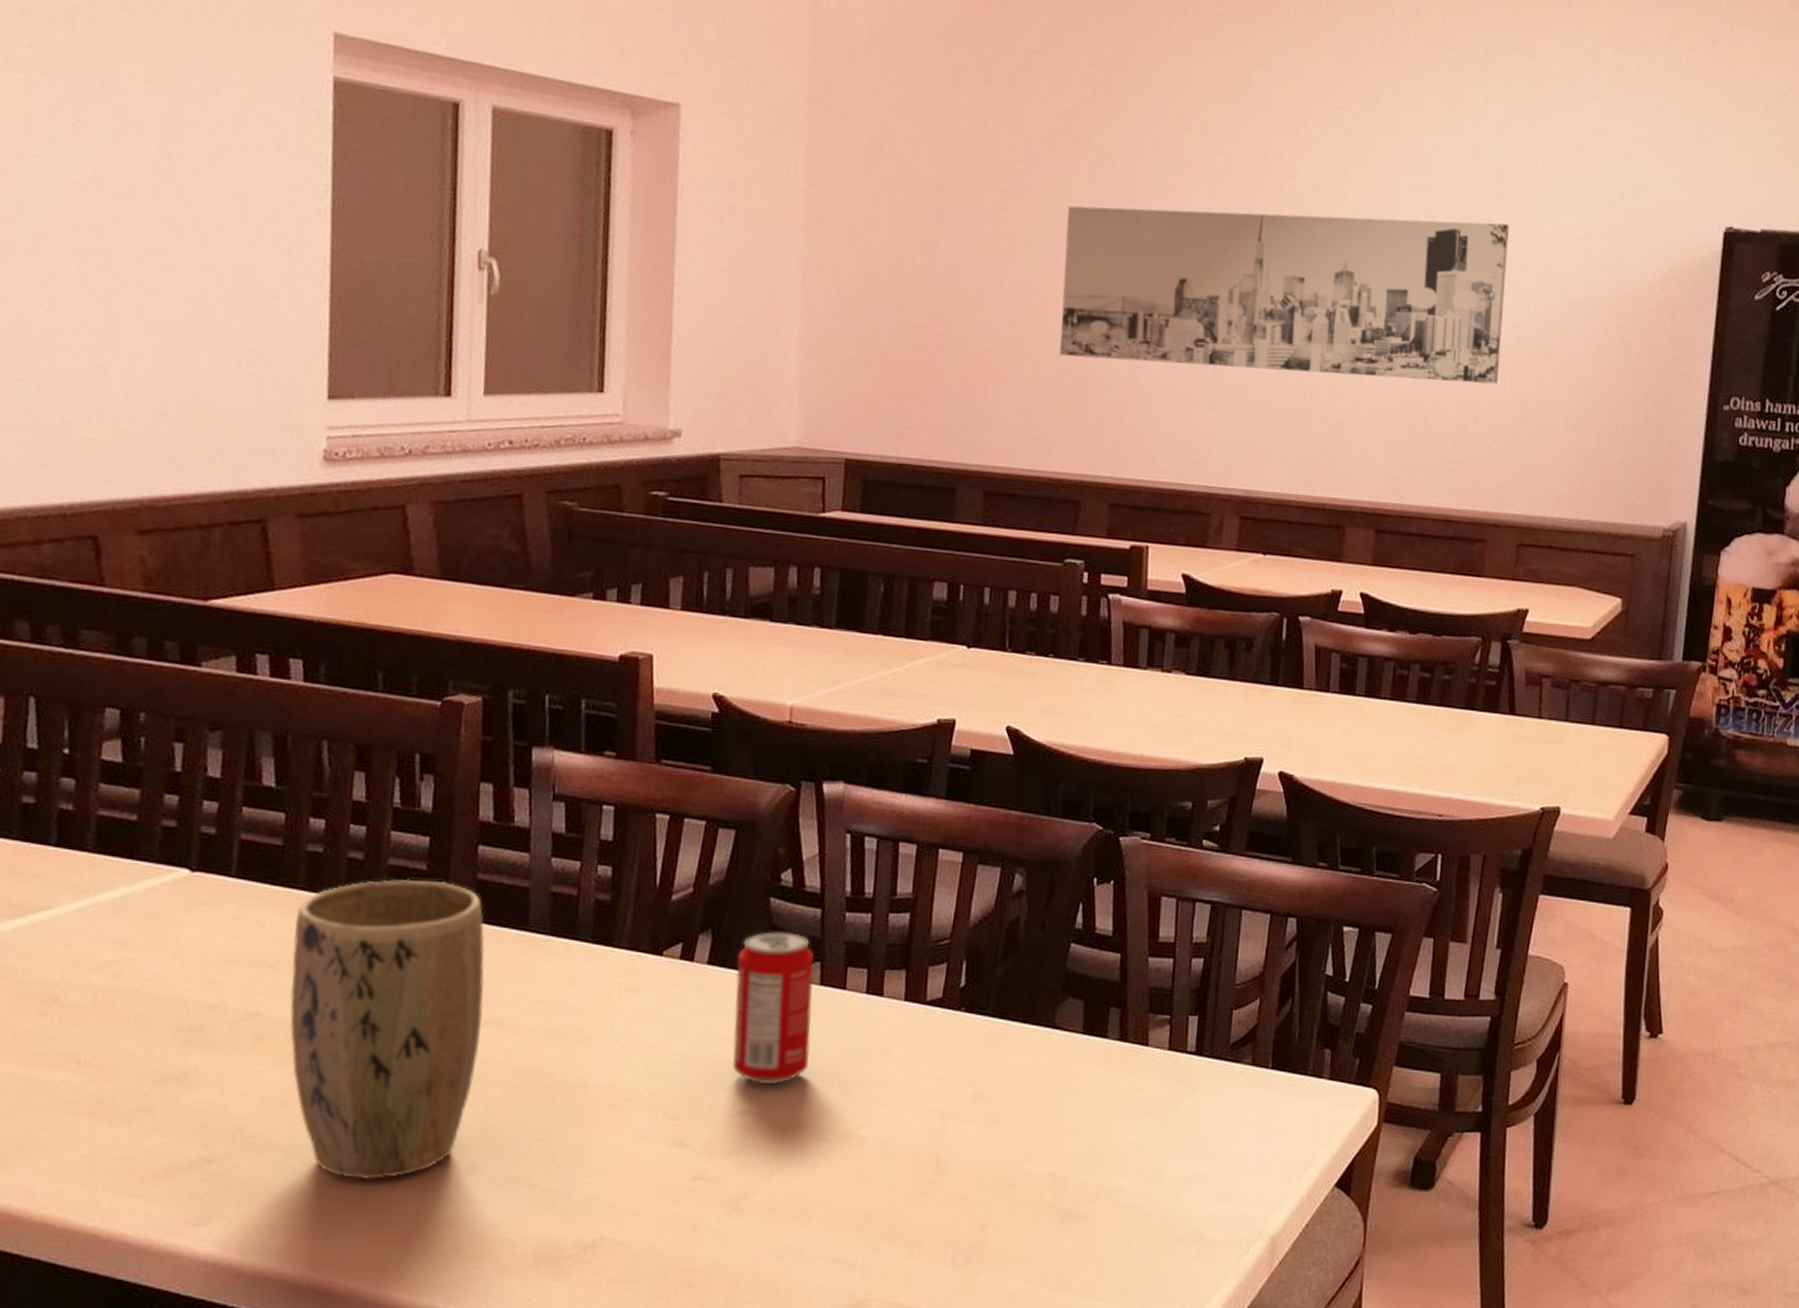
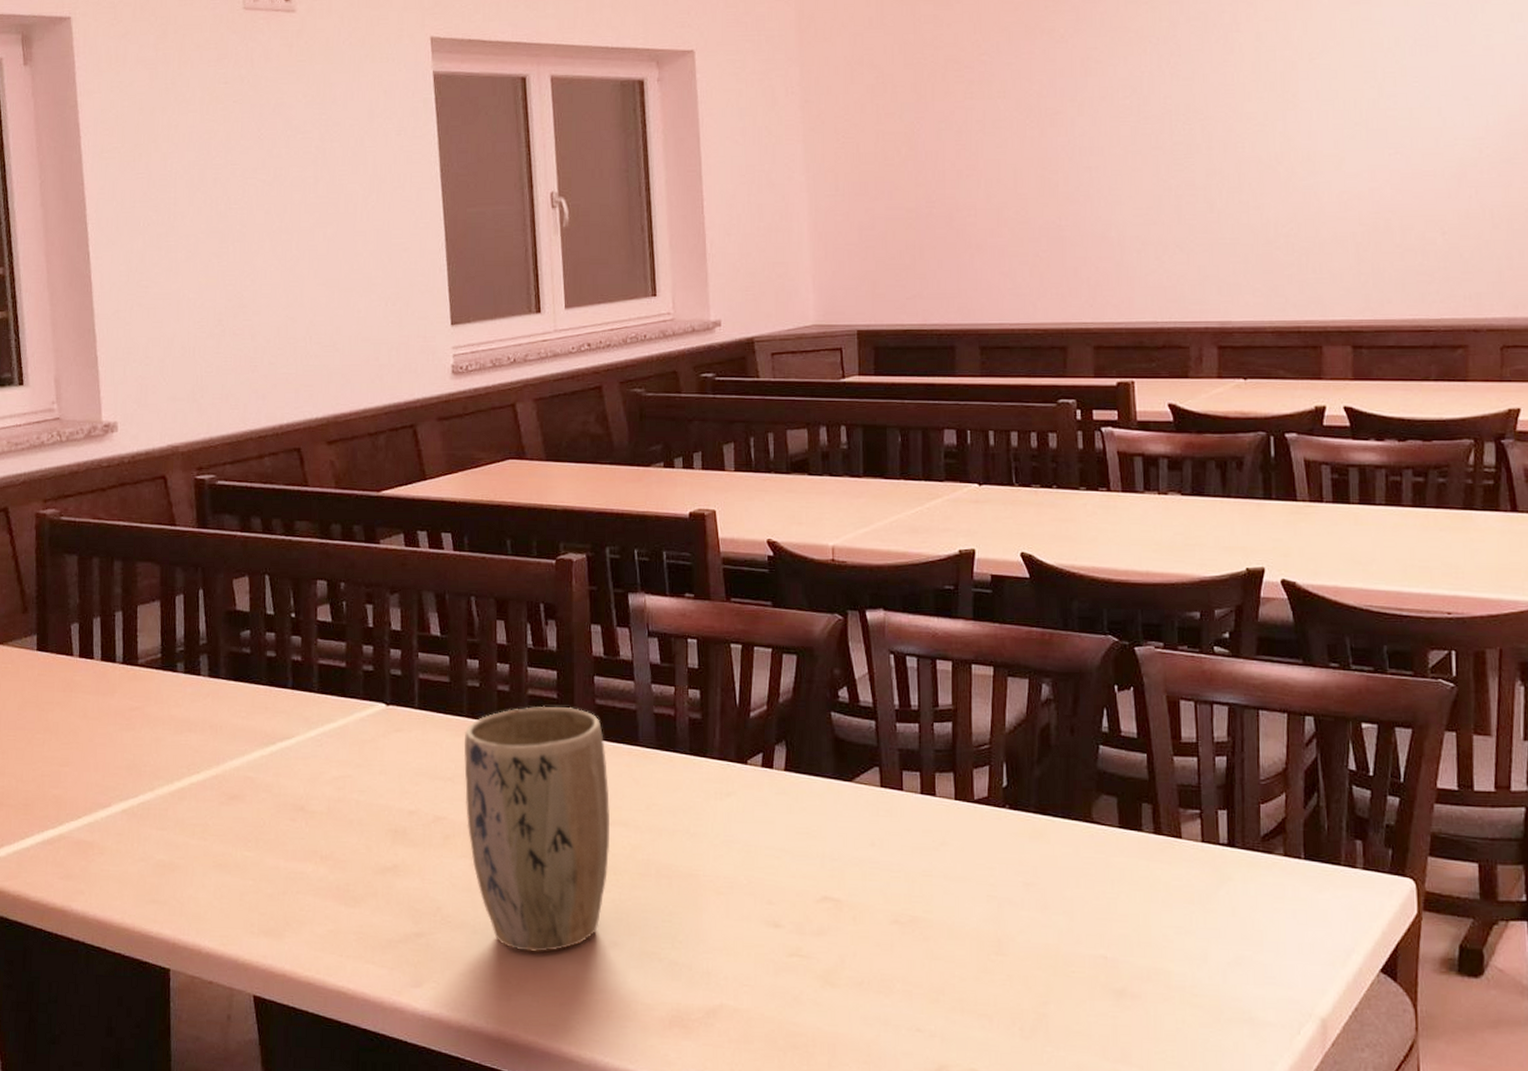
beverage can: present [731,931,814,1085] -> none [809,741,878,875]
wall art: present [1059,205,1509,385] -> none [1028,42,1463,220]

